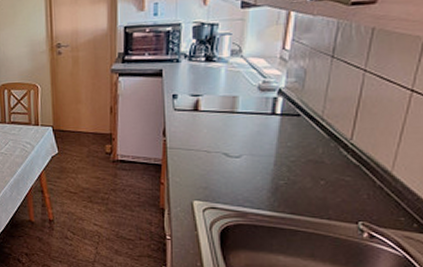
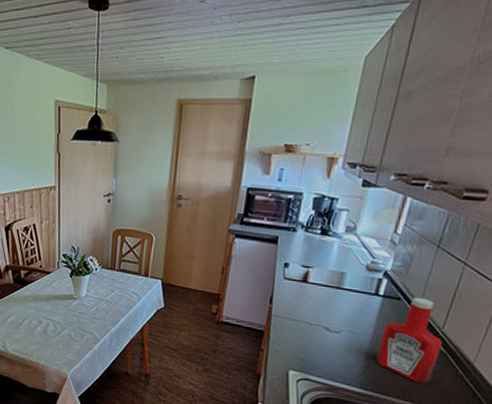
ketchup bottle: none [284,110,355,199] -> present [376,297,444,384]

